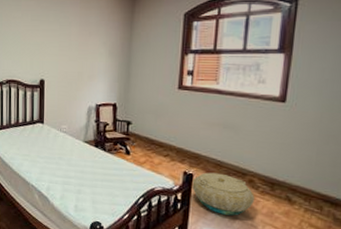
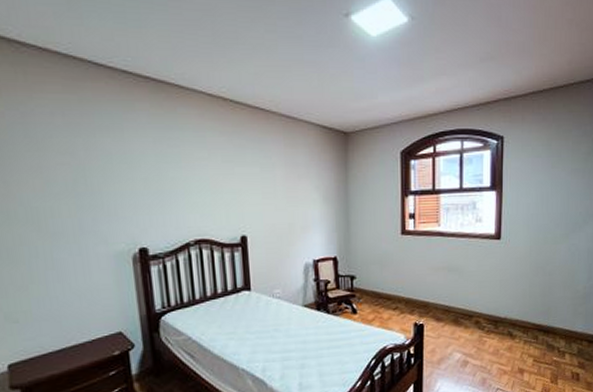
basket: present [192,172,255,216] -> none [423,319,481,362]

